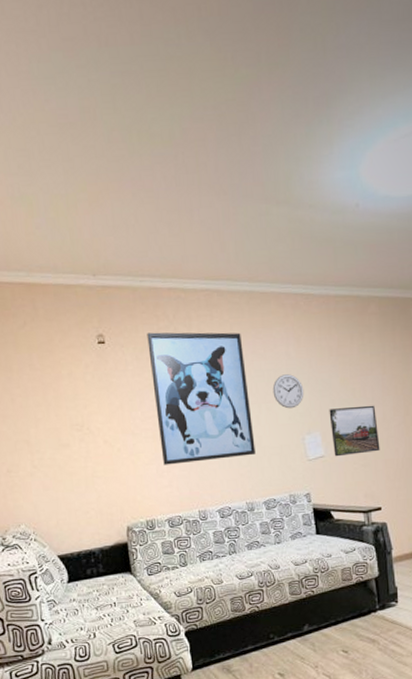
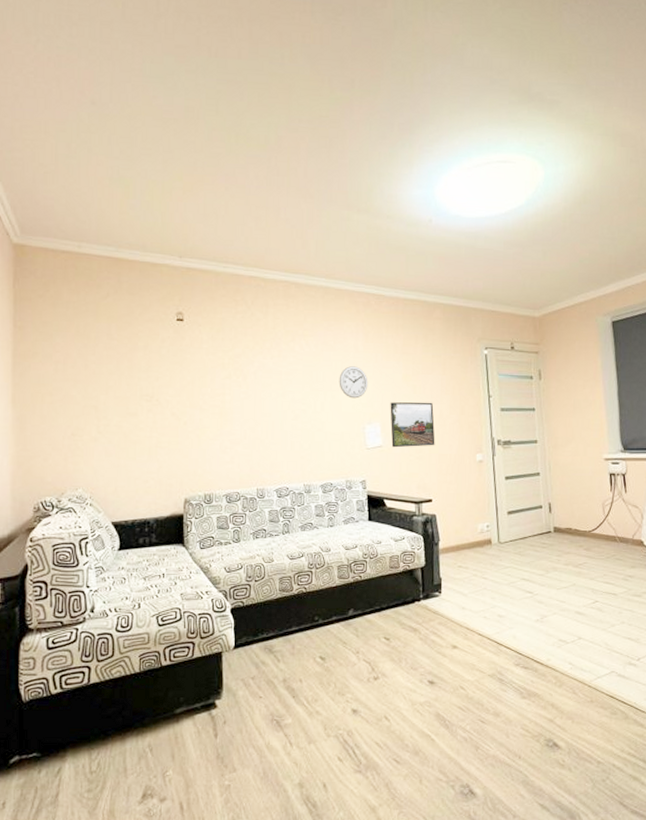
wall art: present [147,332,256,465] -> none [224,315,318,442]

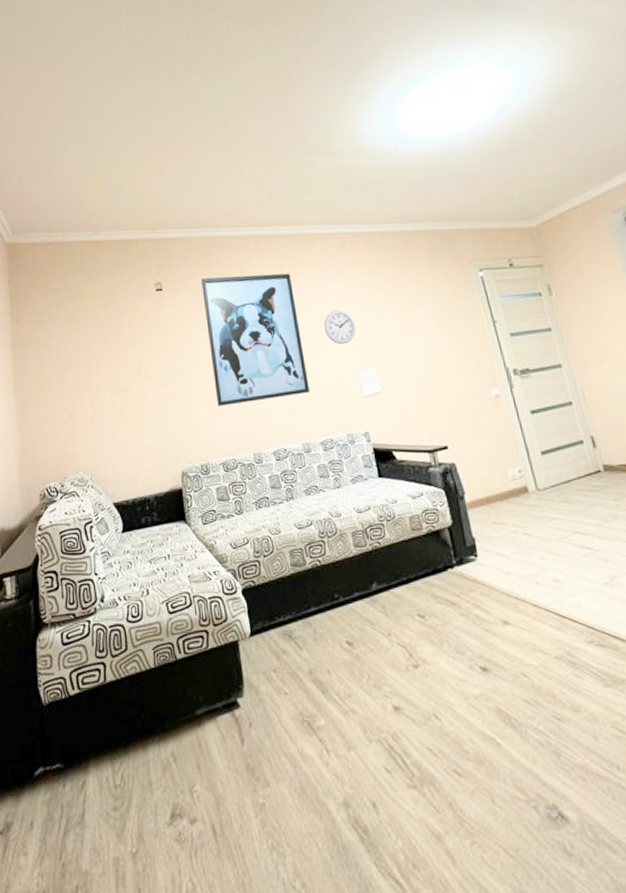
wall art: none [224,315,318,442] -> present [201,273,310,407]
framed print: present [390,402,435,448] -> none [383,337,441,393]

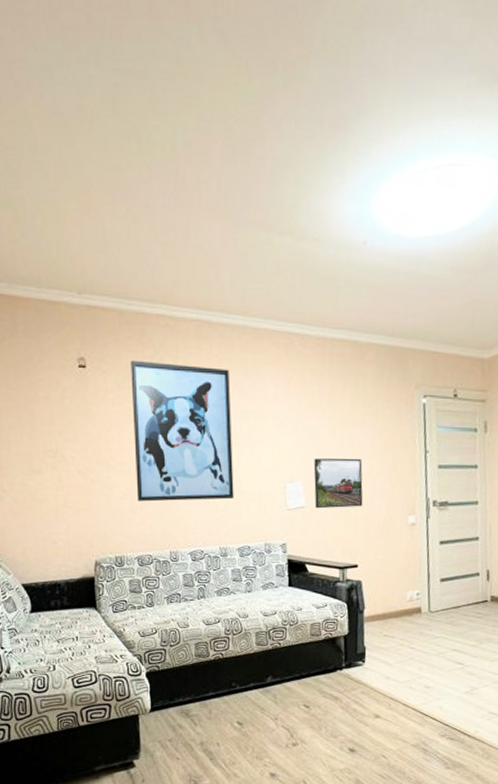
wall clock: present [324,310,356,345] -> none [257,418,290,454]
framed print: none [383,337,441,393] -> present [313,458,363,509]

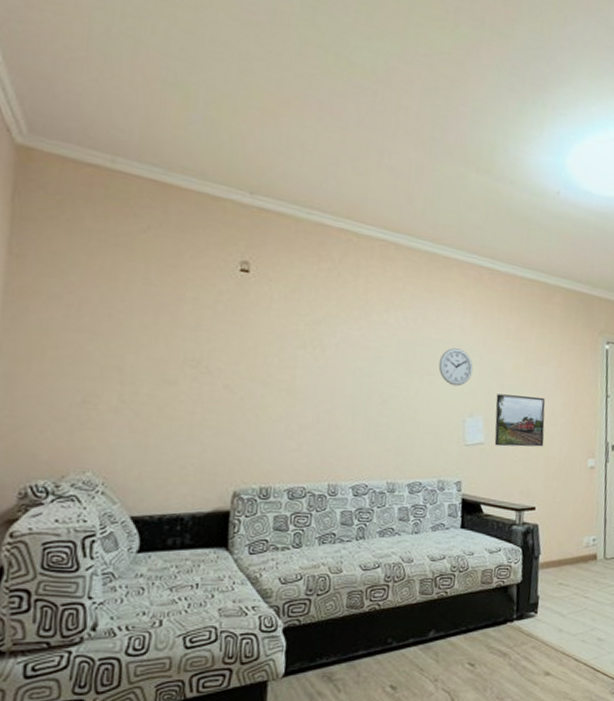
wall art: present [131,360,234,502] -> none [295,271,414,430]
wall clock: none [257,418,290,454] -> present [438,348,474,387]

